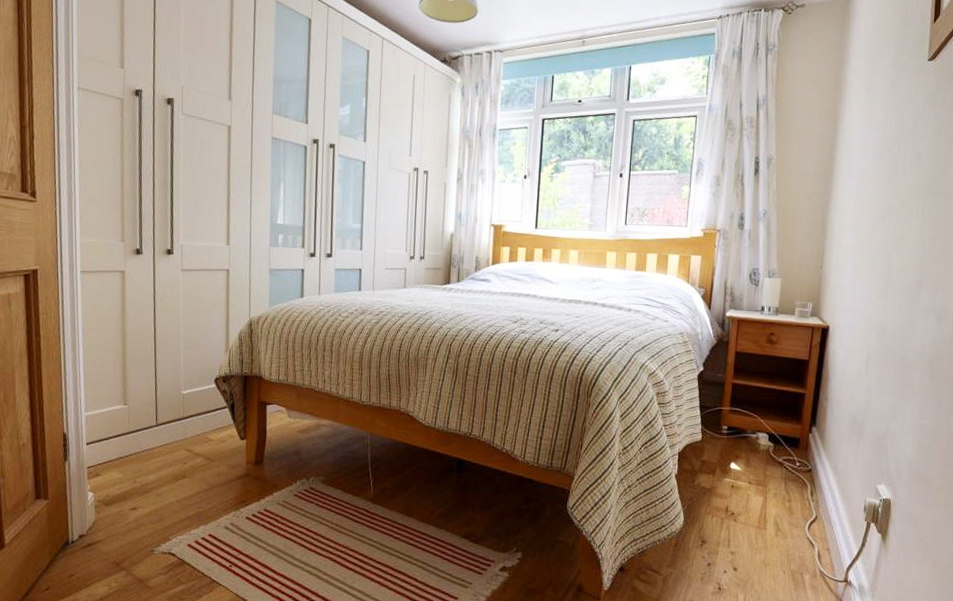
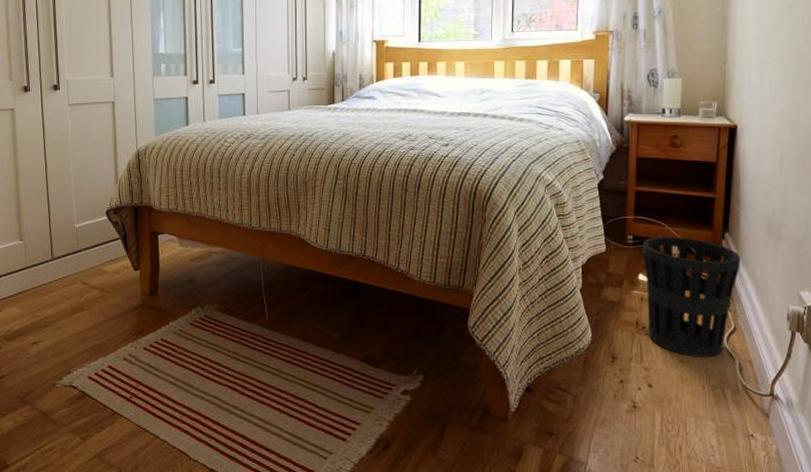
wastebasket: none [735,428,825,545] -> present [642,236,740,358]

